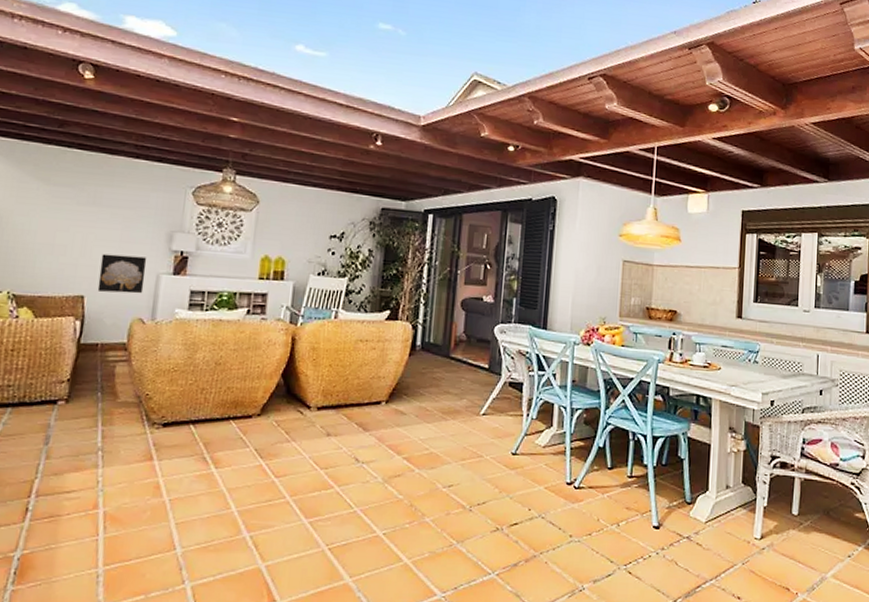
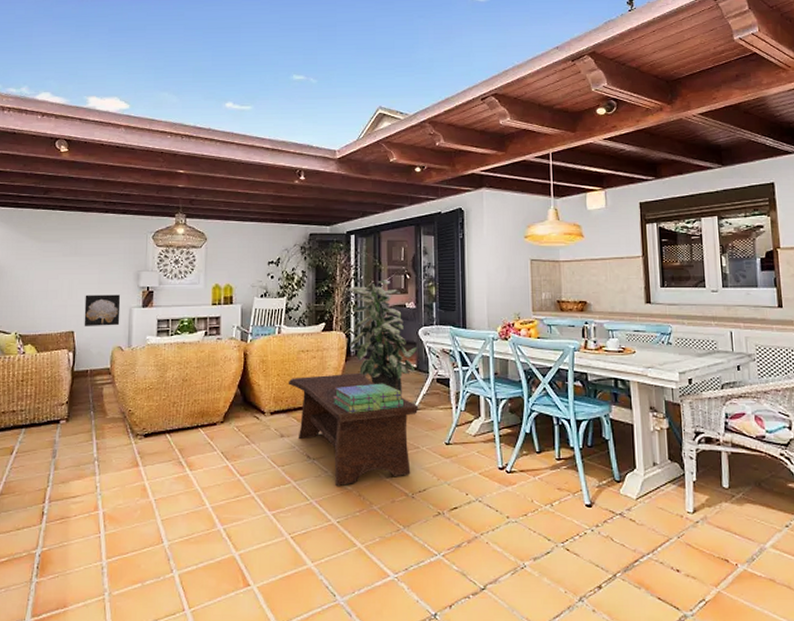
coffee table: none [340,369,487,494] -> present [288,372,419,486]
stack of books: none [390,382,470,415] -> present [332,383,403,413]
indoor plant: none [415,268,492,401] -> present [347,280,418,398]

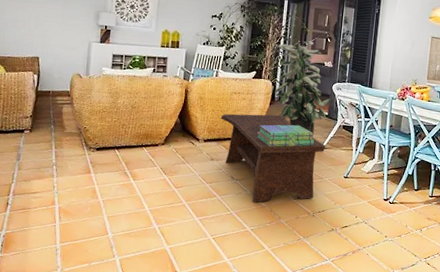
wall art: present [84,294,121,326] -> none [48,27,82,56]

